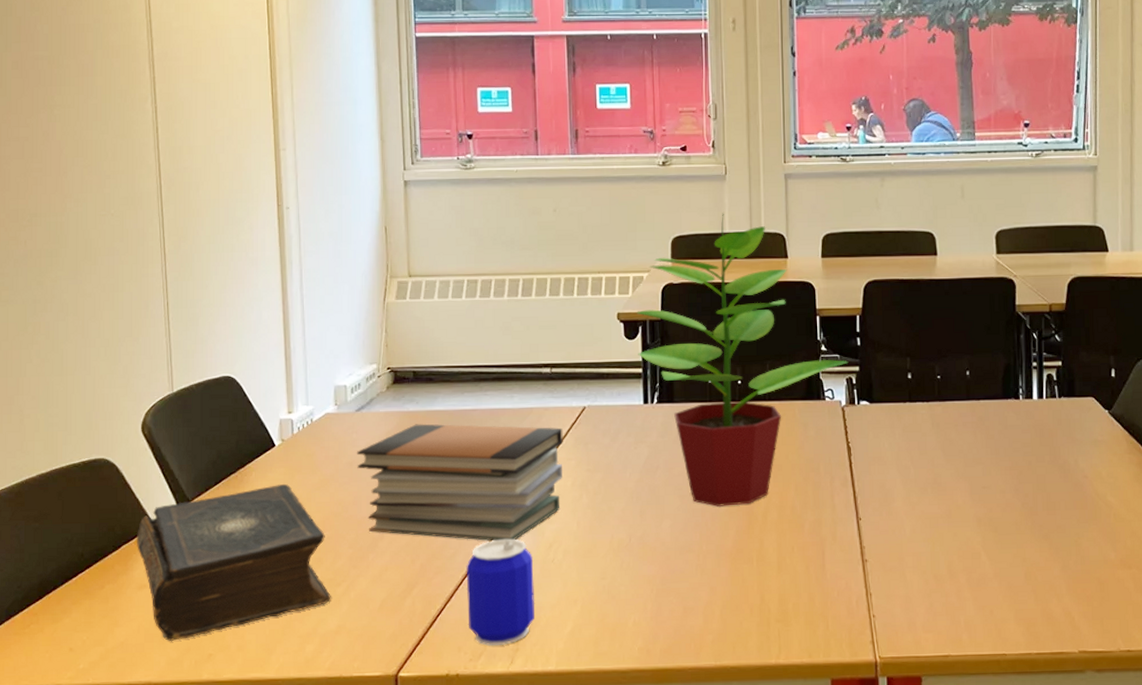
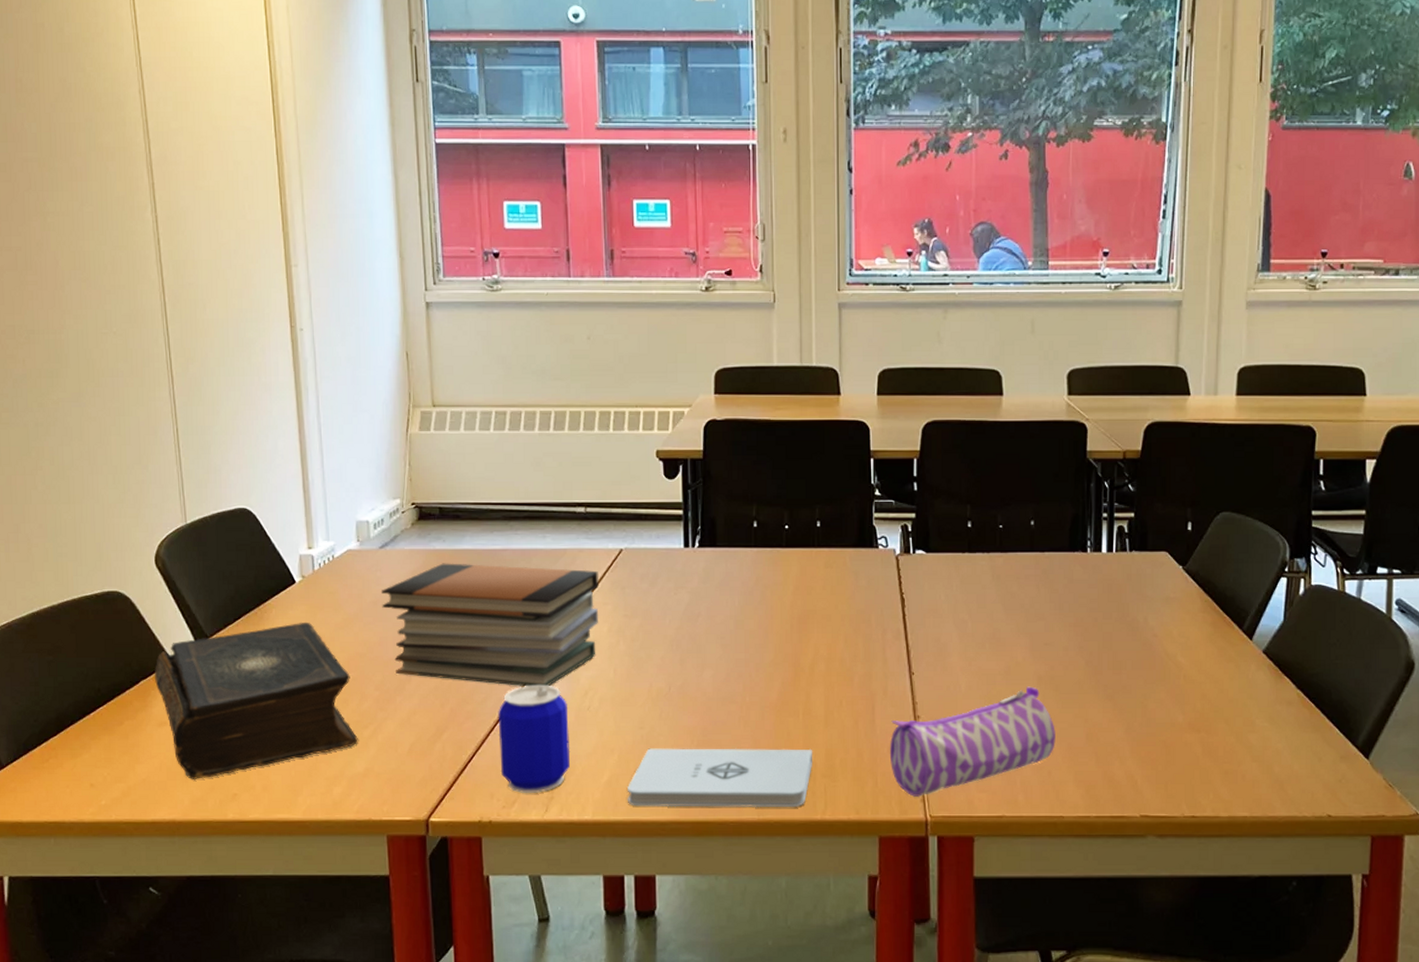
notepad: none [589,594,767,656] -> present [627,748,813,808]
potted plant: present [636,213,849,507] -> none [676,344,904,657]
pencil case: none [839,528,996,639] -> present [889,686,1055,797]

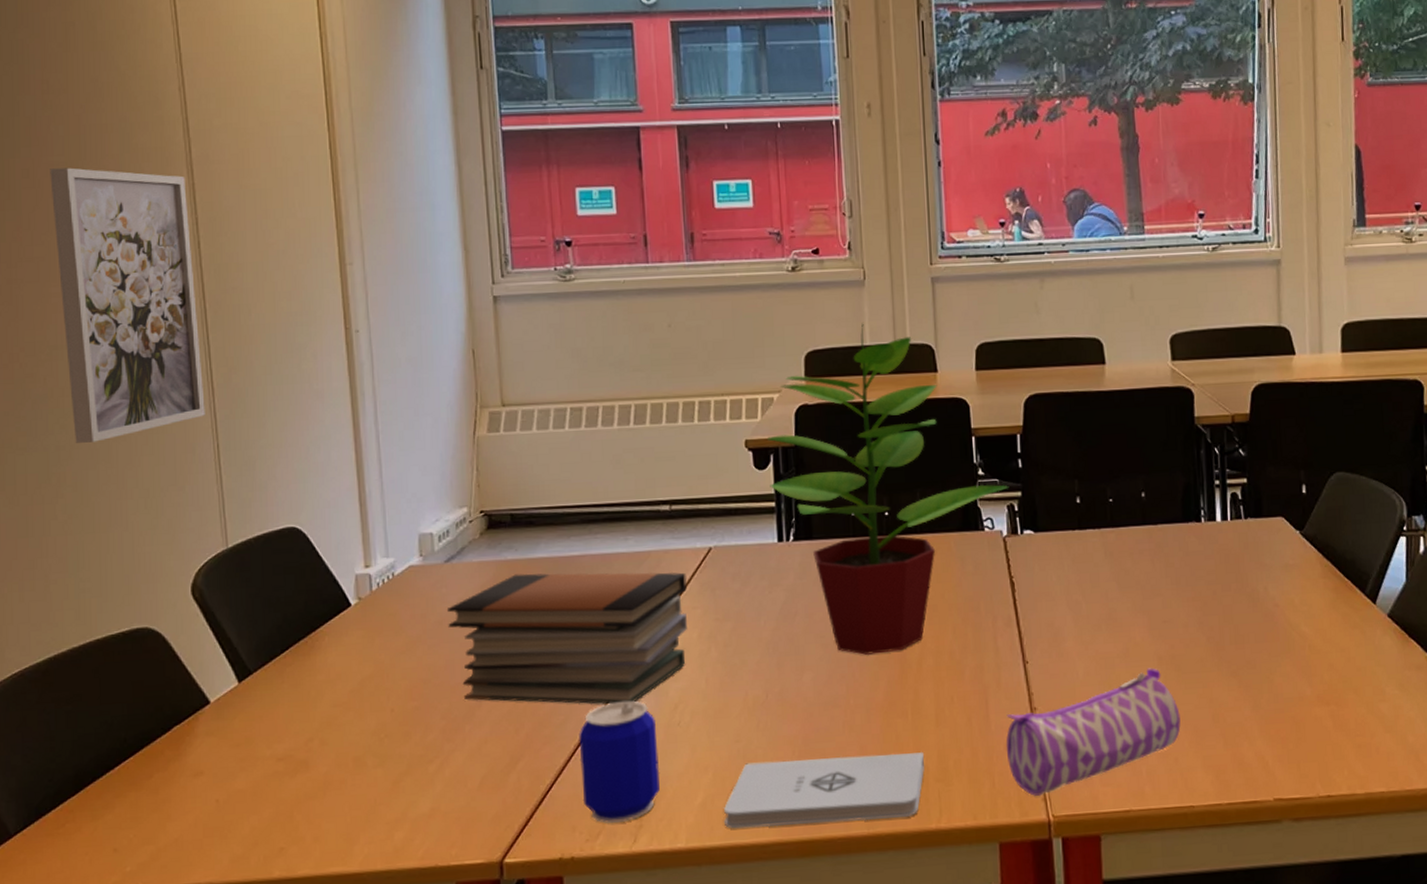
wall art: none [24,163,166,421] -> present [50,167,205,443]
book: present [155,622,359,779] -> none [190,648,424,835]
potted plant: none [676,344,904,657] -> present [766,323,1009,655]

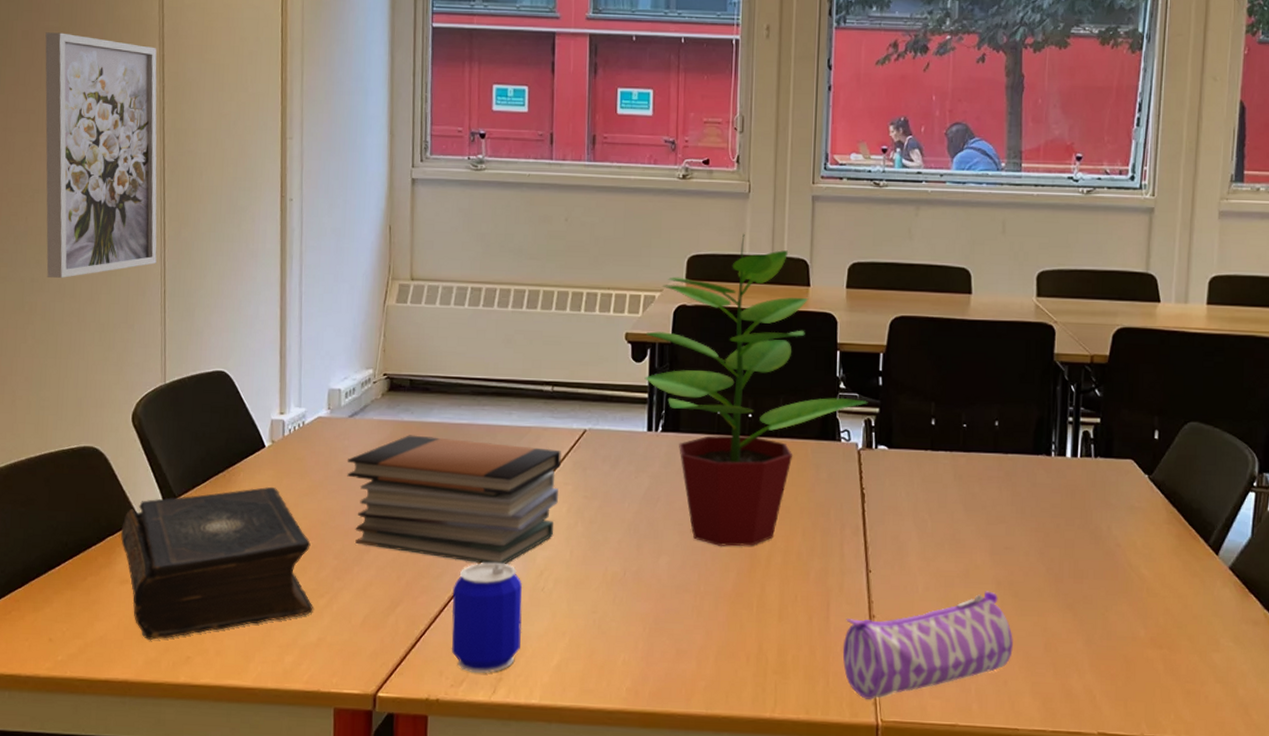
book: none [190,648,424,835] -> present [121,486,314,640]
notepad: present [723,751,925,829] -> none [575,633,765,703]

